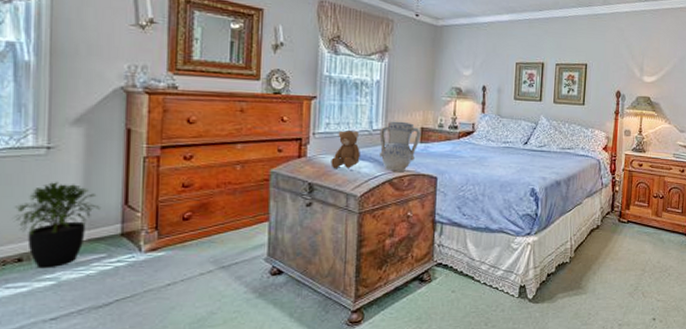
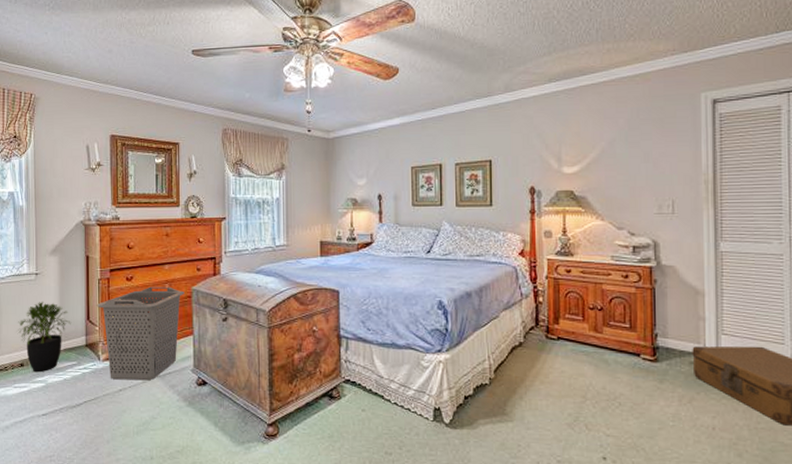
laundry basket: none [139,167,261,273] -> present [96,286,185,381]
teddy bear: present [331,130,360,169] -> none [241,248,266,285]
vase: present [379,121,421,171] -> none [282,236,321,286]

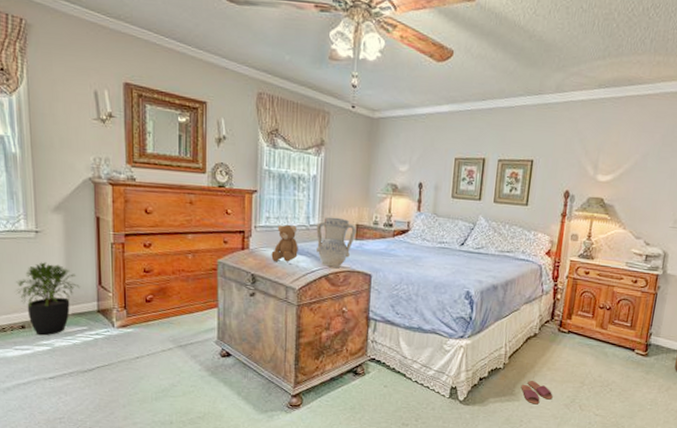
laundry basket: present [96,286,185,381] -> none [109,255,209,350]
teddy bear: none [241,248,266,285] -> present [271,224,298,262]
vase: none [282,236,321,286] -> present [316,216,357,268]
slippers: none [513,397,552,425] -> present [521,381,553,405]

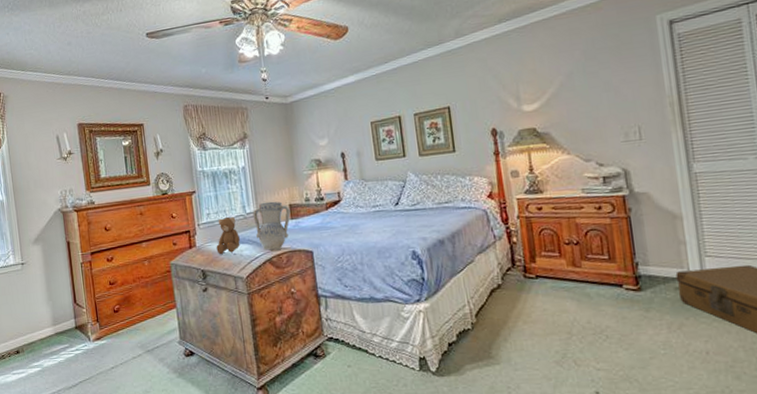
potted plant: present [15,261,80,336] -> none [10,289,60,358]
slippers: present [521,381,553,405] -> none [497,338,539,366]

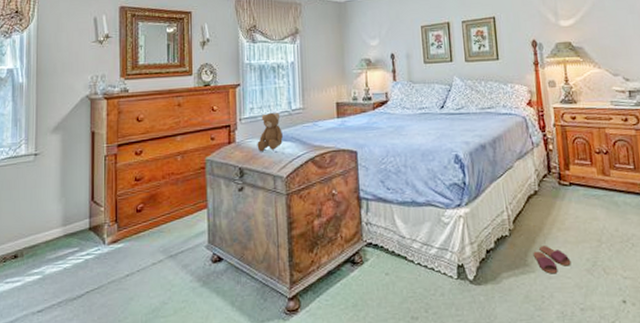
vase: present [253,201,291,251] -> none [298,98,337,149]
slippers: none [497,338,539,366] -> present [533,246,571,274]

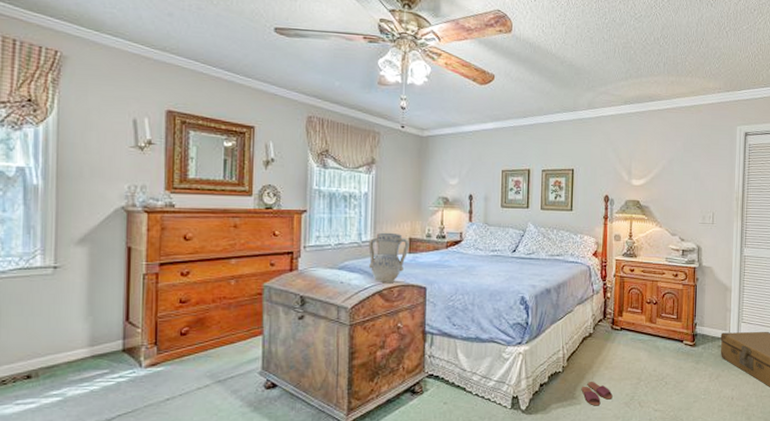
teddy bear: present [257,113,283,152] -> none [321,243,350,282]
vase: none [298,98,337,149] -> present [368,232,410,282]

